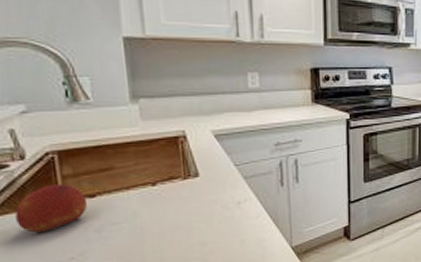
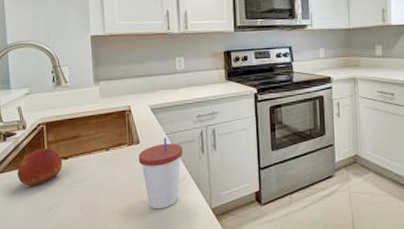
cup: none [197,169,256,252] -> present [138,137,182,210]

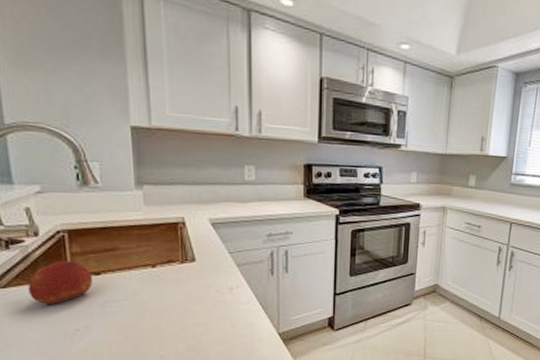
cup: present [138,137,182,210] -> none [193,256,248,334]

